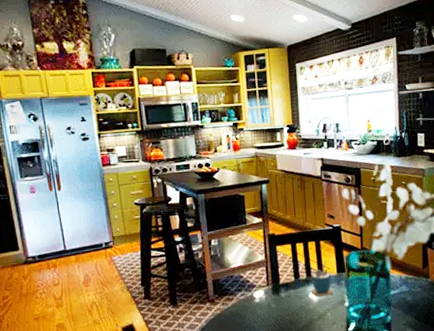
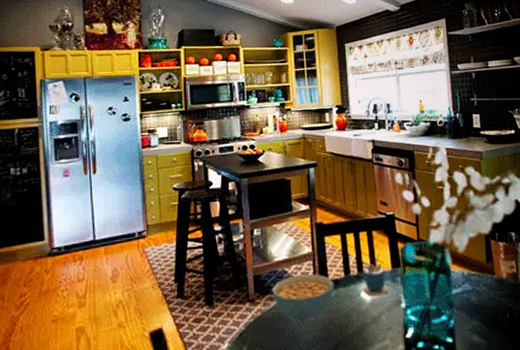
cereal bowl: none [229,278,286,319] -> present [272,274,335,322]

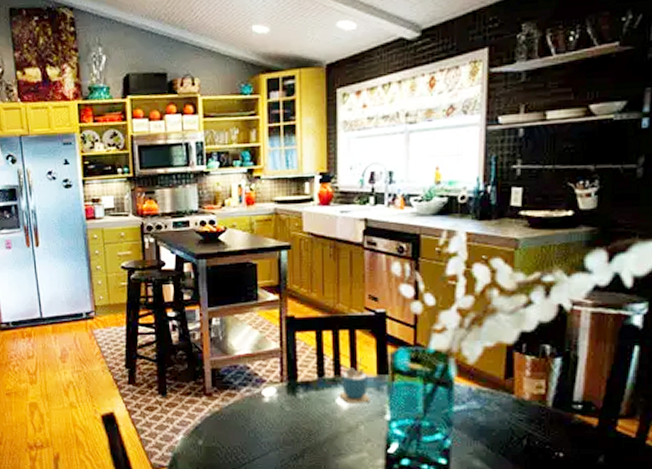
cereal bowl: present [272,274,335,322] -> none [231,372,305,423]

